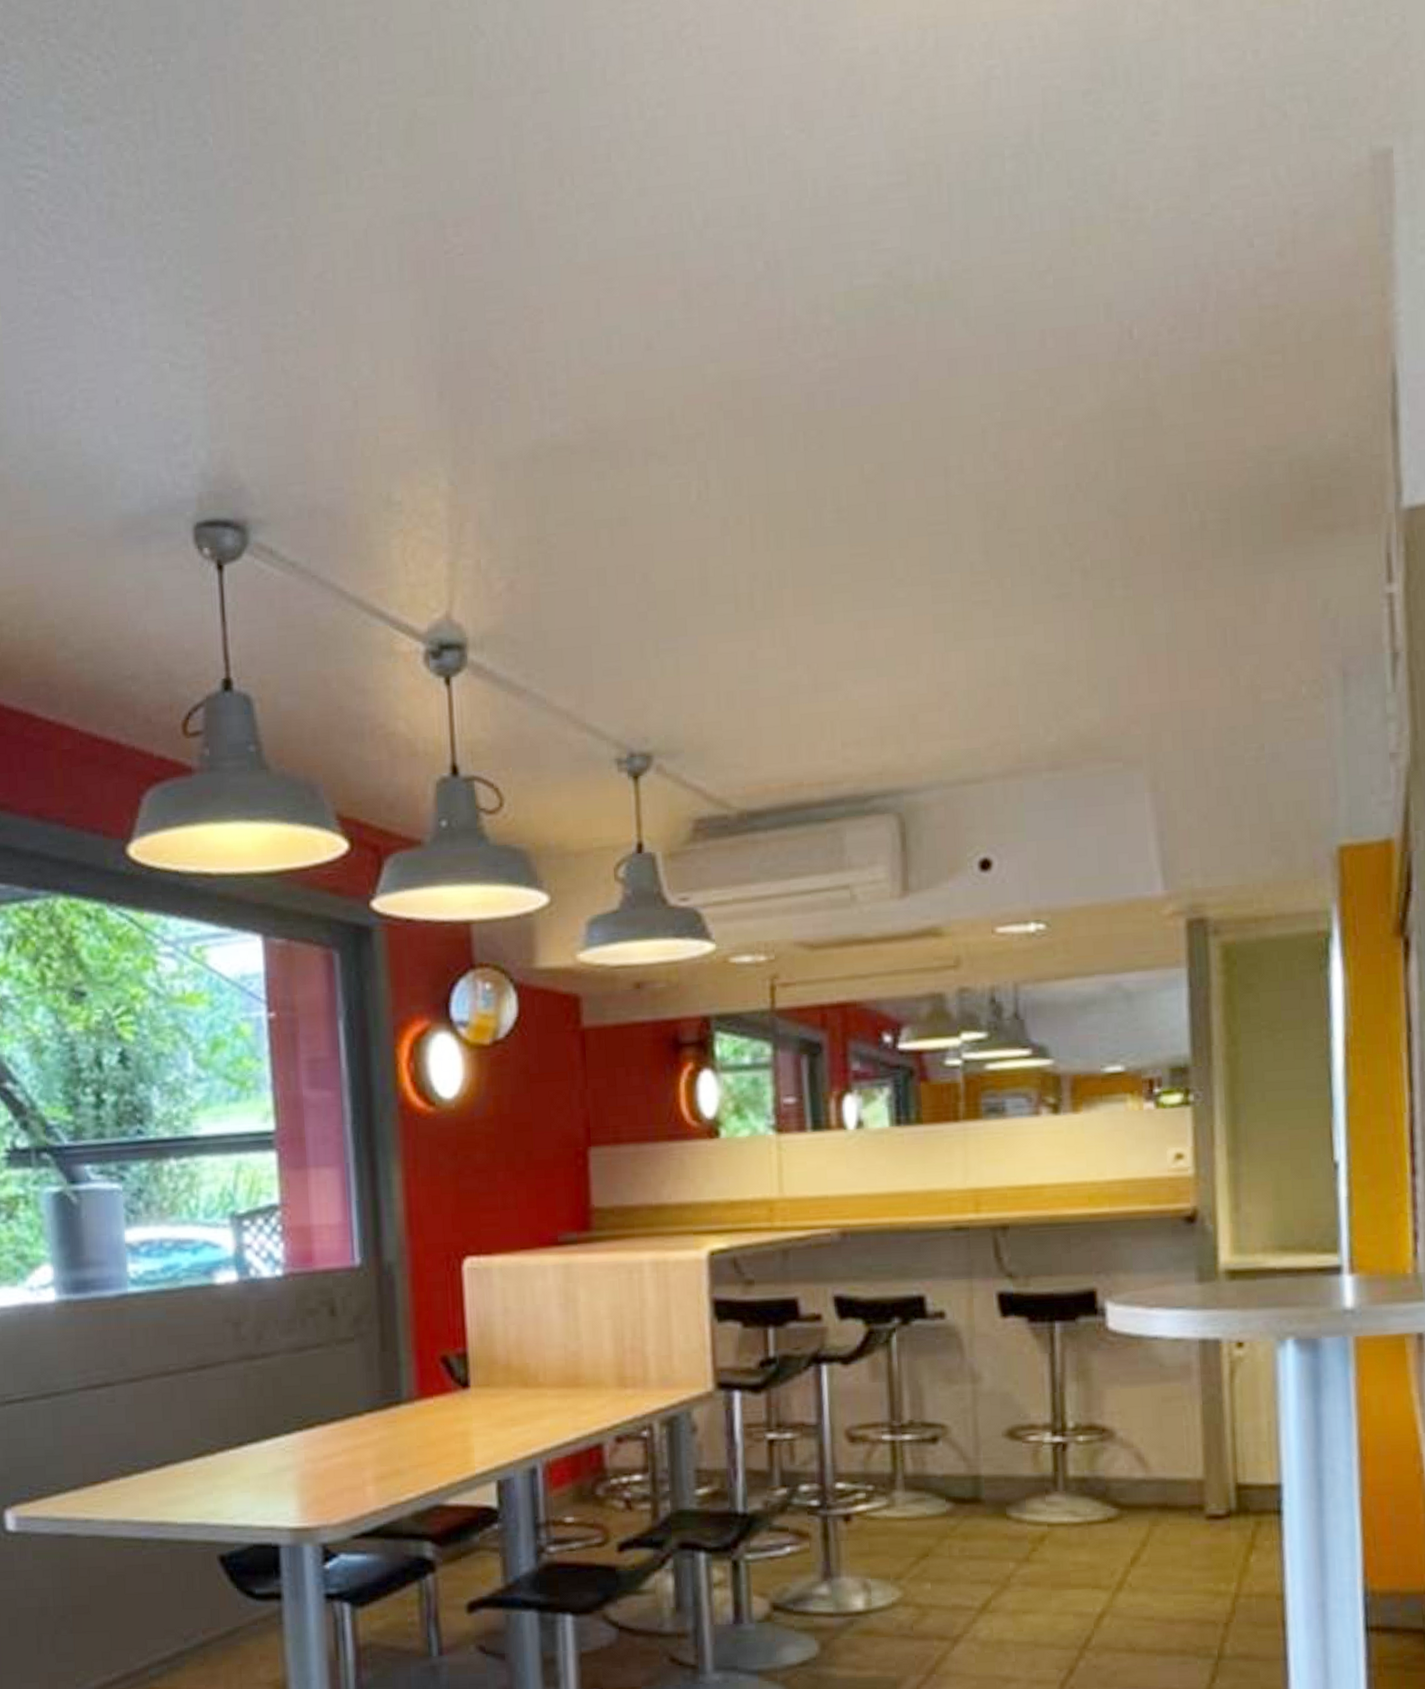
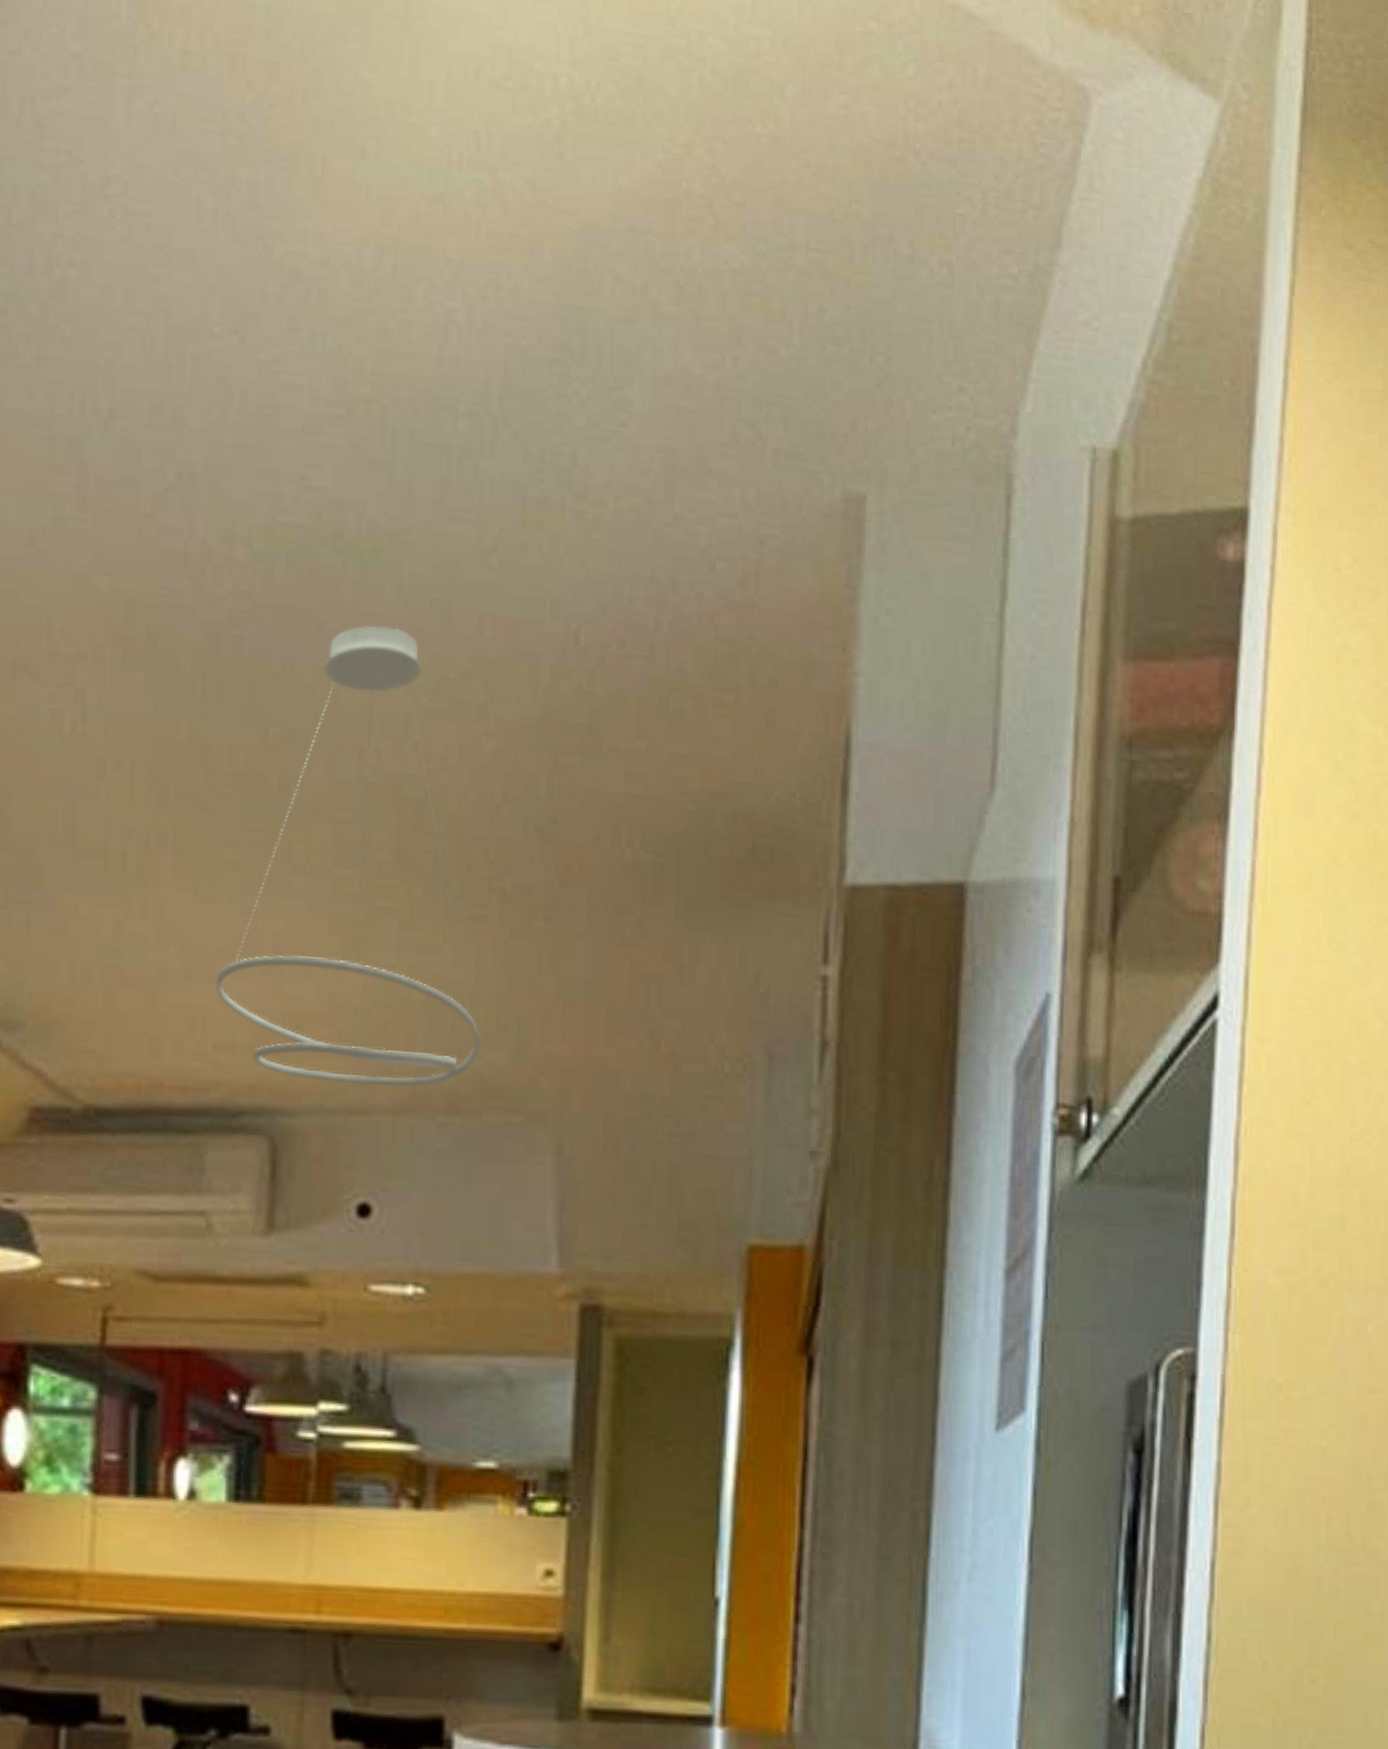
pendant light: none [839,356,1075,760] -> present [215,625,480,1088]

